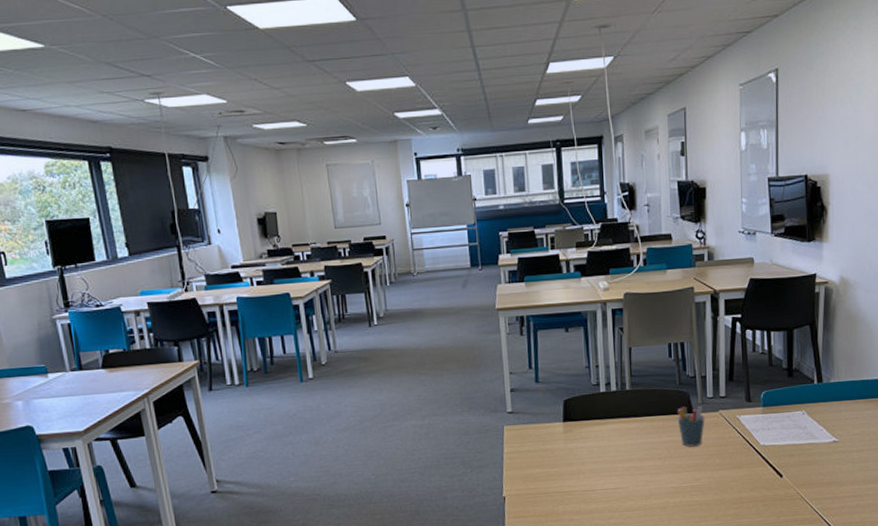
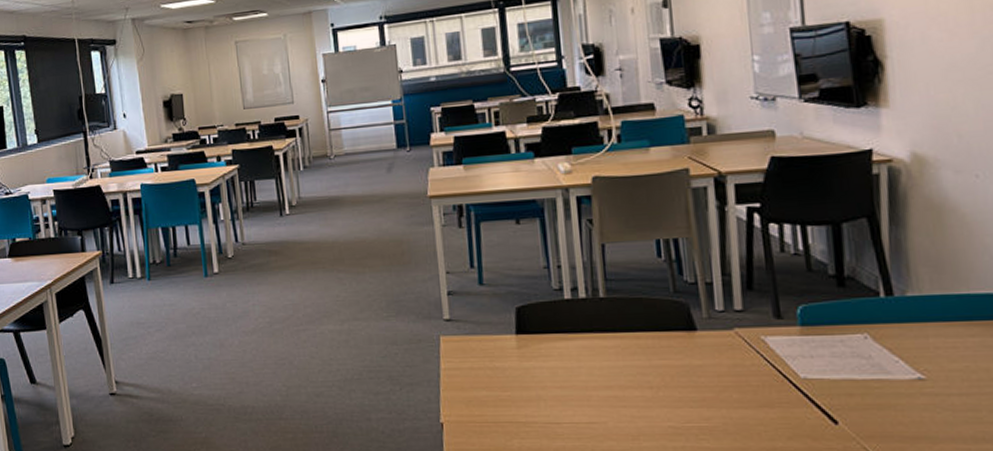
pen holder: present [677,405,705,447] -> none [673,321,714,375]

